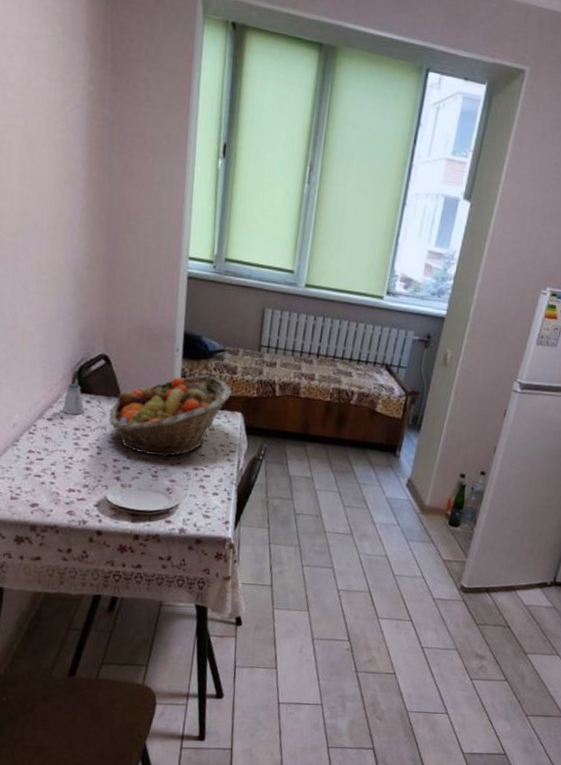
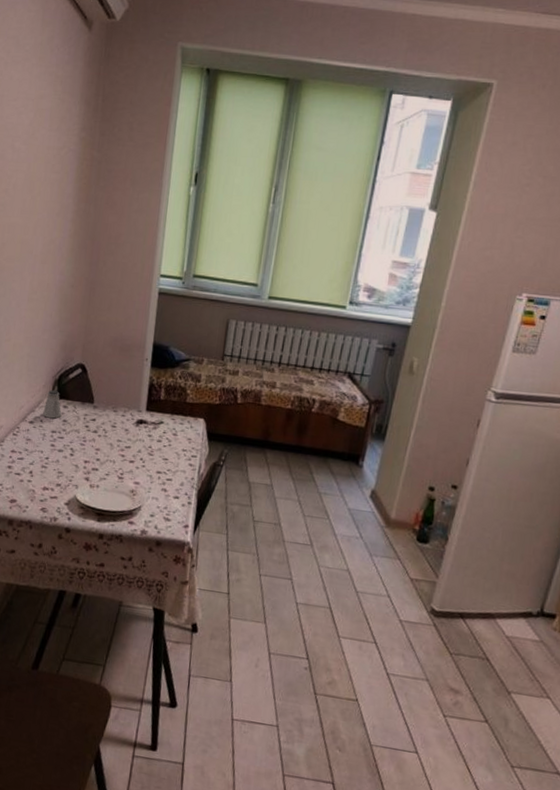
fruit basket: present [109,374,231,457] -> none [82,382,195,460]

